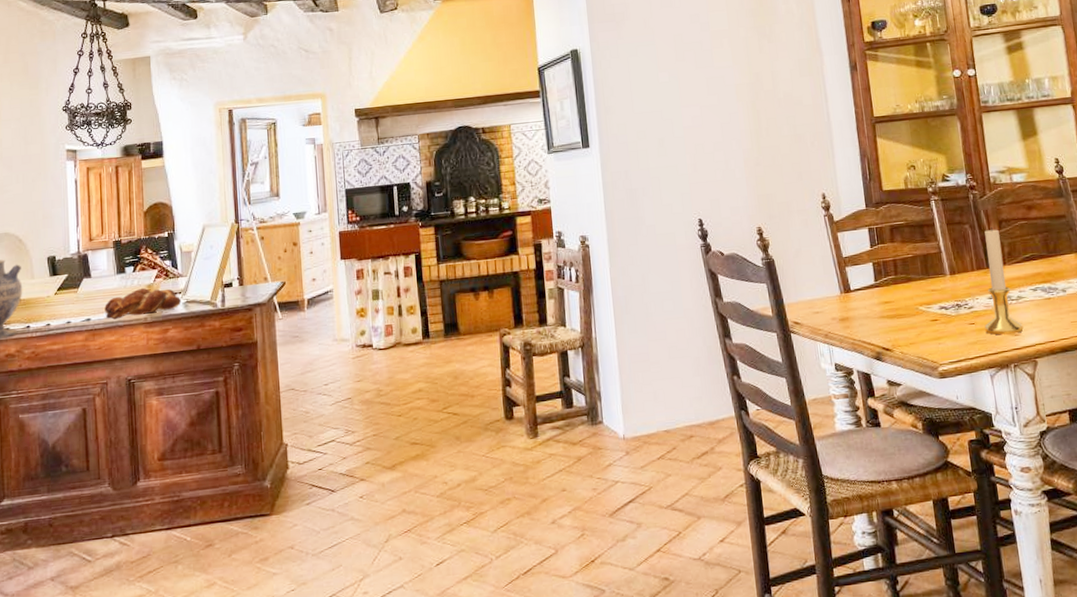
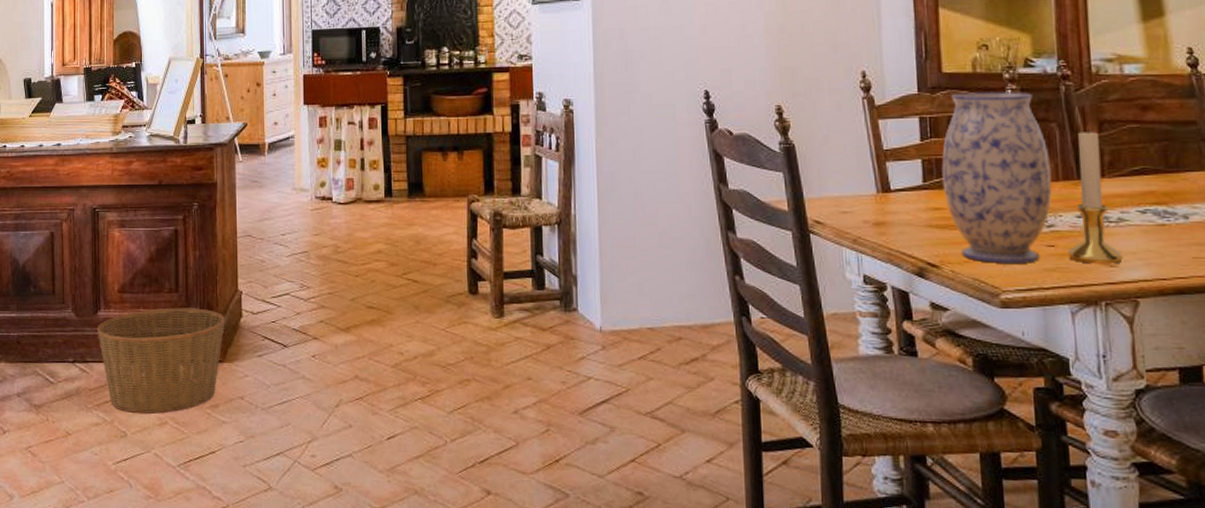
bread loaf: present [105,288,182,320] -> none [74,118,146,147]
basket: none [137,465,271,579] -> present [97,307,225,414]
vase: none [887,202,970,343] -> present [941,91,1052,263]

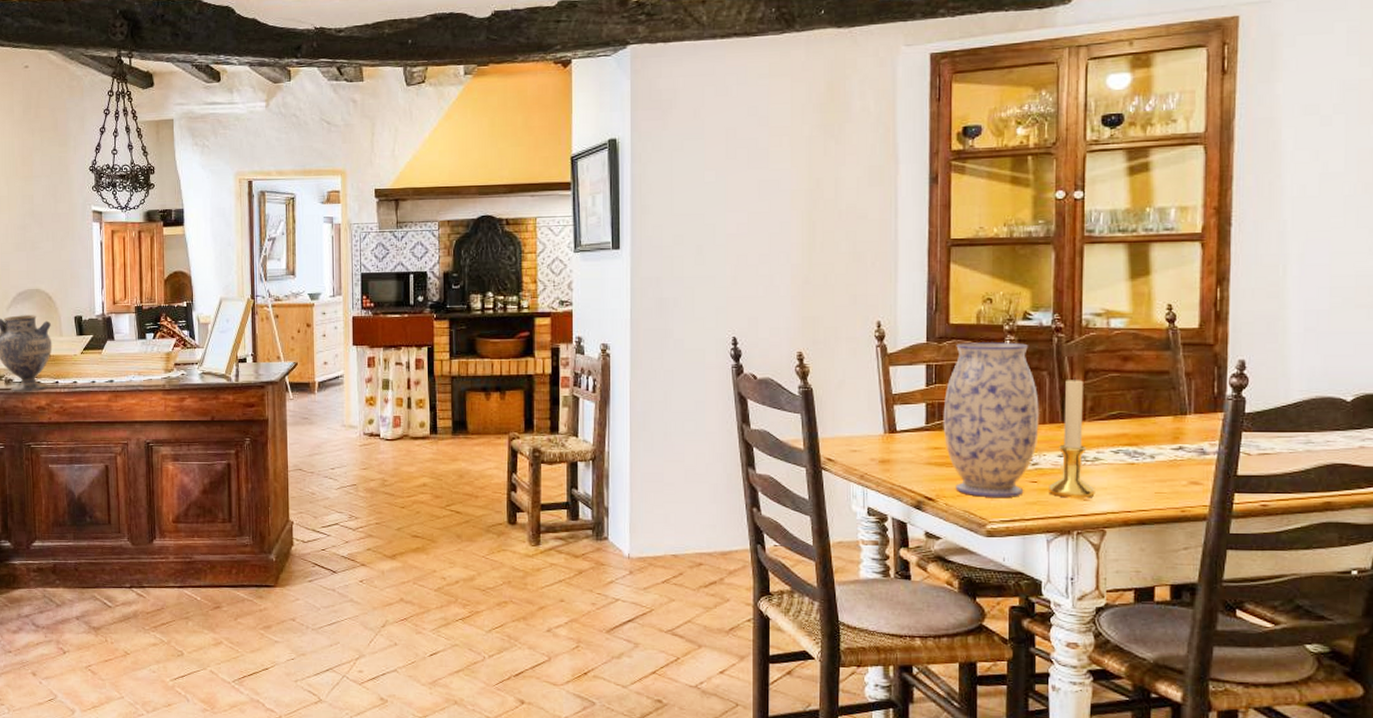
basket: present [97,307,225,414] -> none [153,536,277,634]

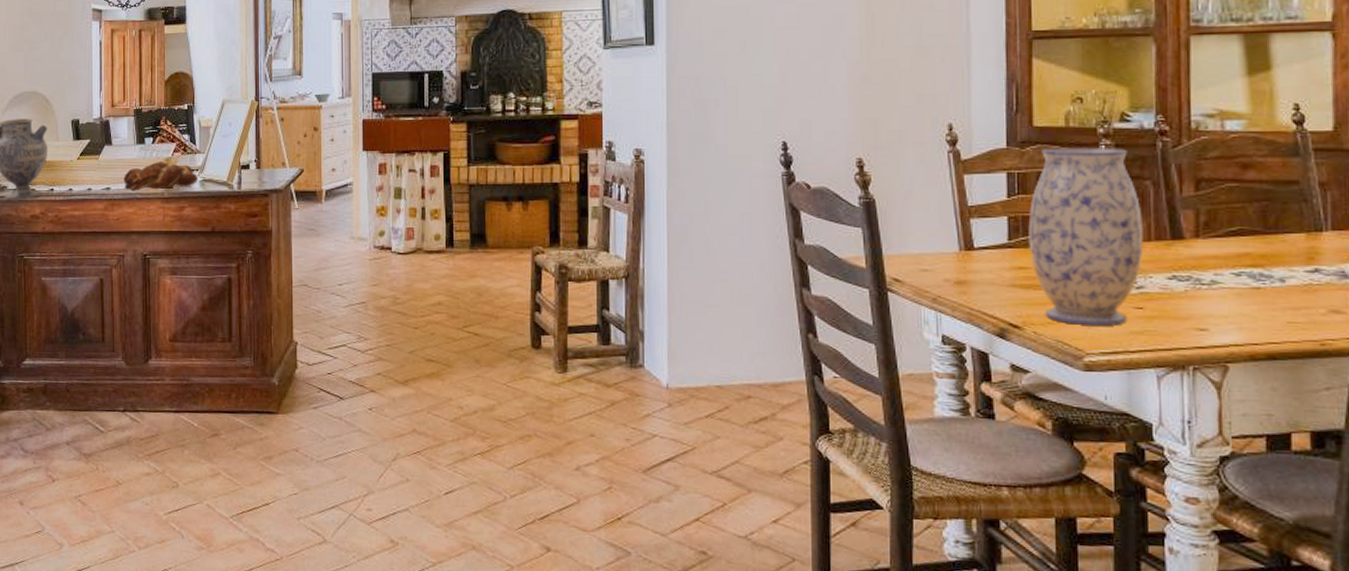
bread loaf: none [126,356,198,384] -> present [124,162,198,191]
candle holder: present [1049,377,1095,498] -> none [1157,187,1214,328]

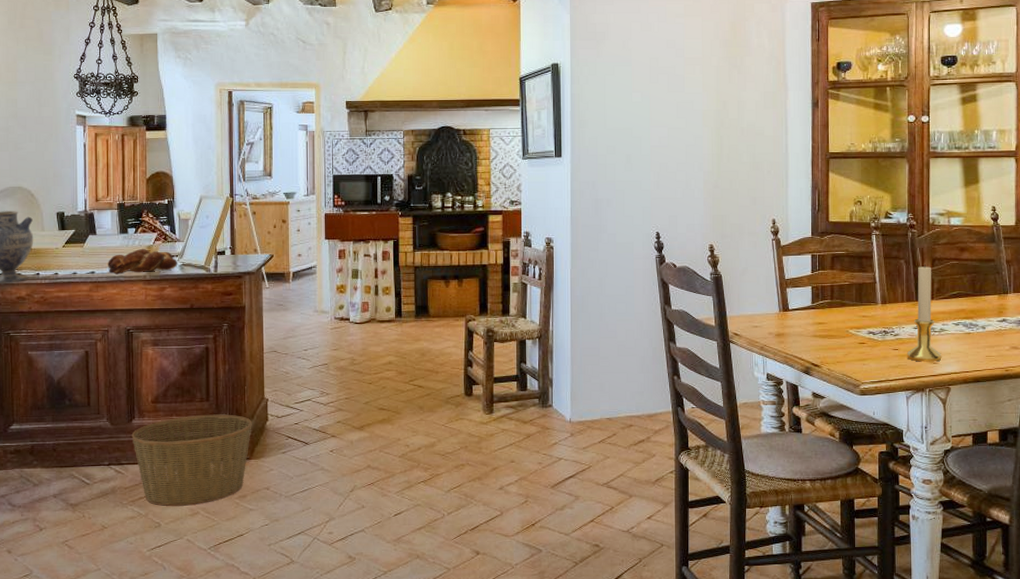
basket: none [148,357,279,465] -> present [131,414,252,506]
vase: present [1028,147,1143,326] -> none [825,236,899,363]
candle holder: none [1157,187,1214,328] -> present [907,264,942,362]

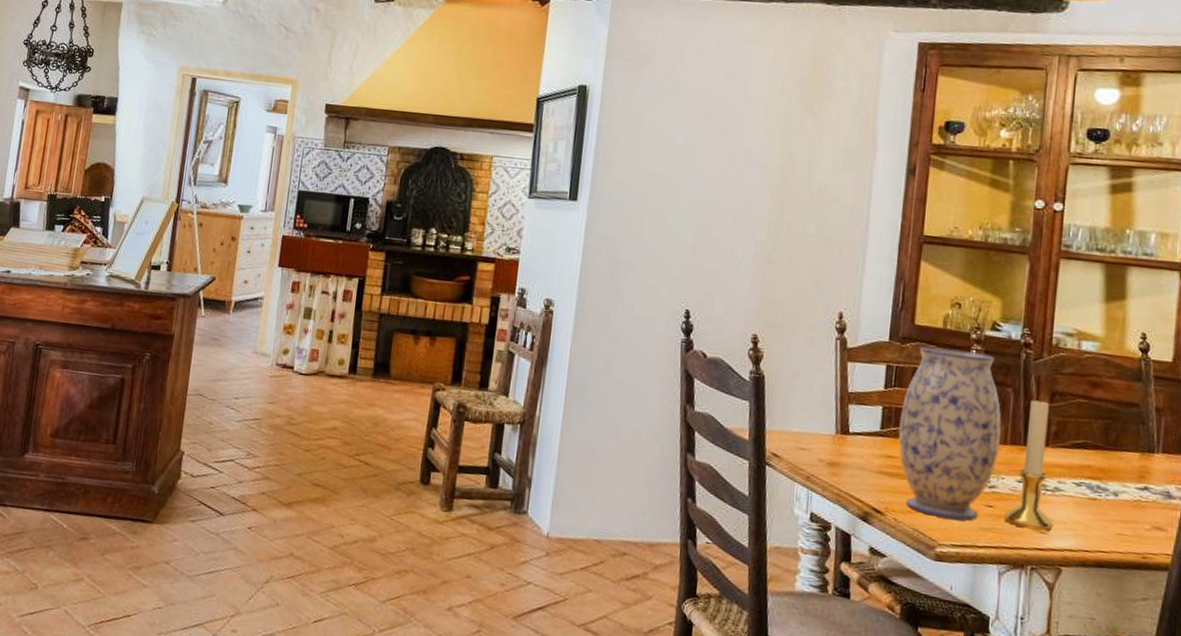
bread loaf: present [108,249,178,275] -> none [26,251,106,280]
basket: present [131,414,252,506] -> none [21,458,162,569]
vase: none [825,236,899,363] -> present [898,346,1002,521]

